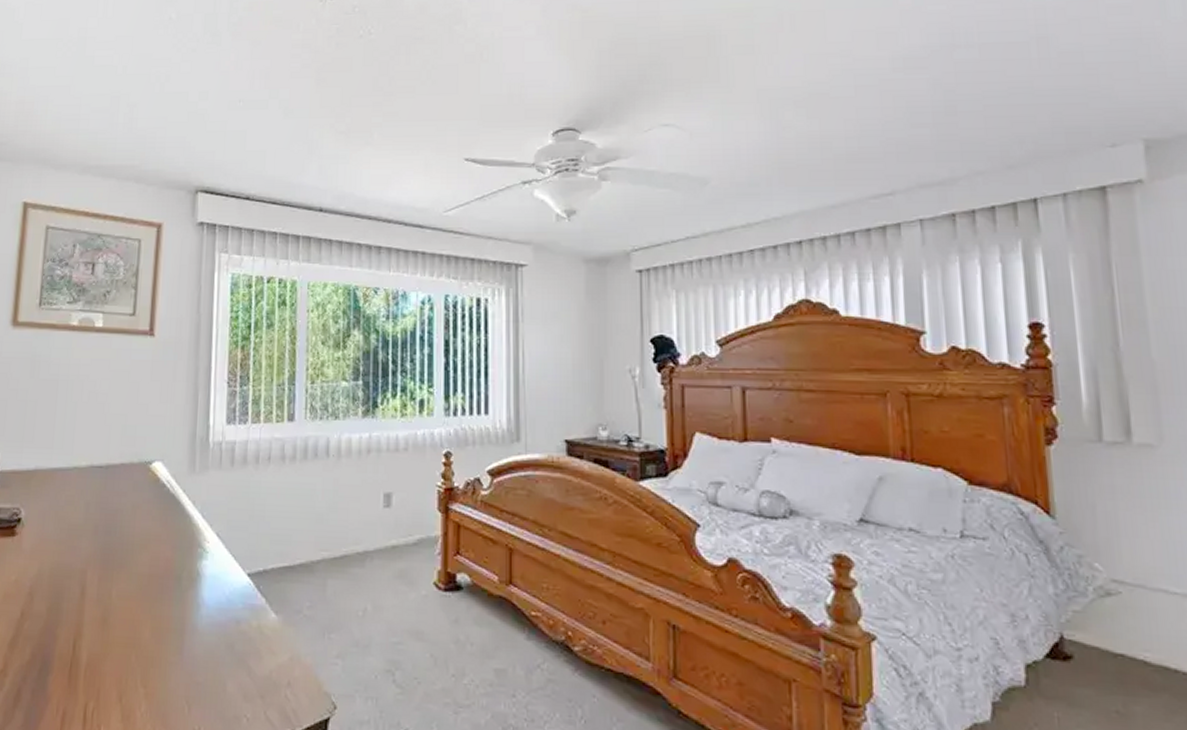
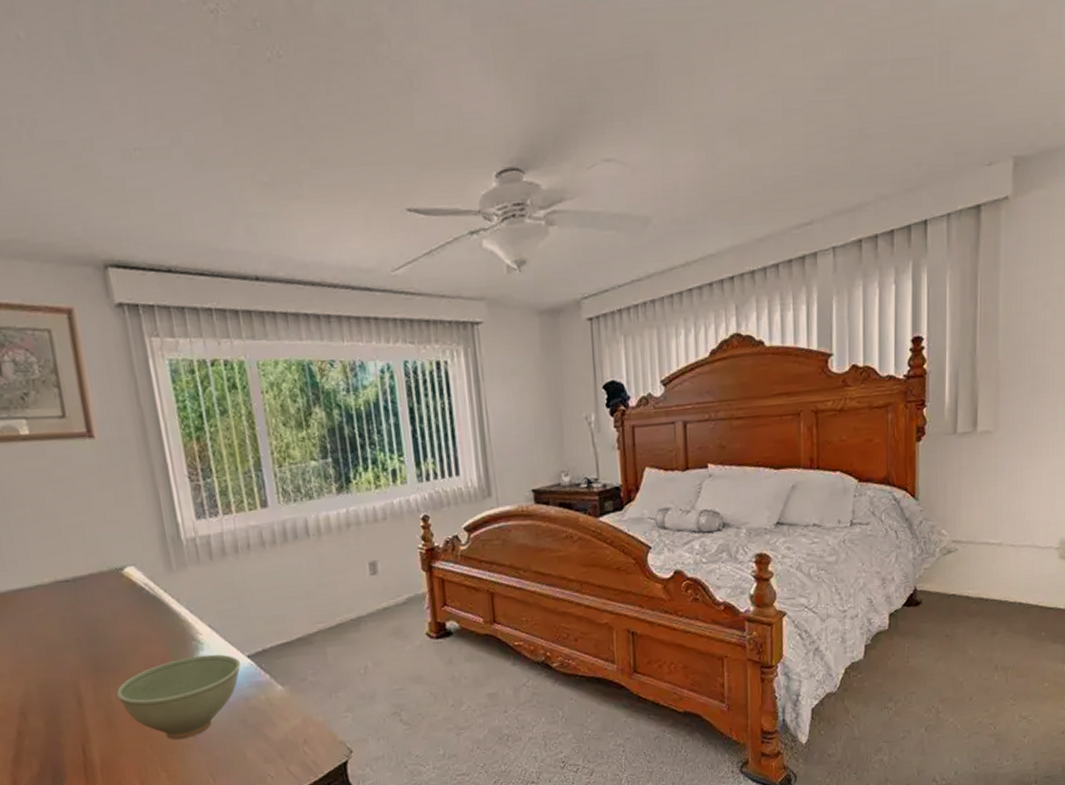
bowl: none [117,564,240,654] -> present [116,654,241,739]

